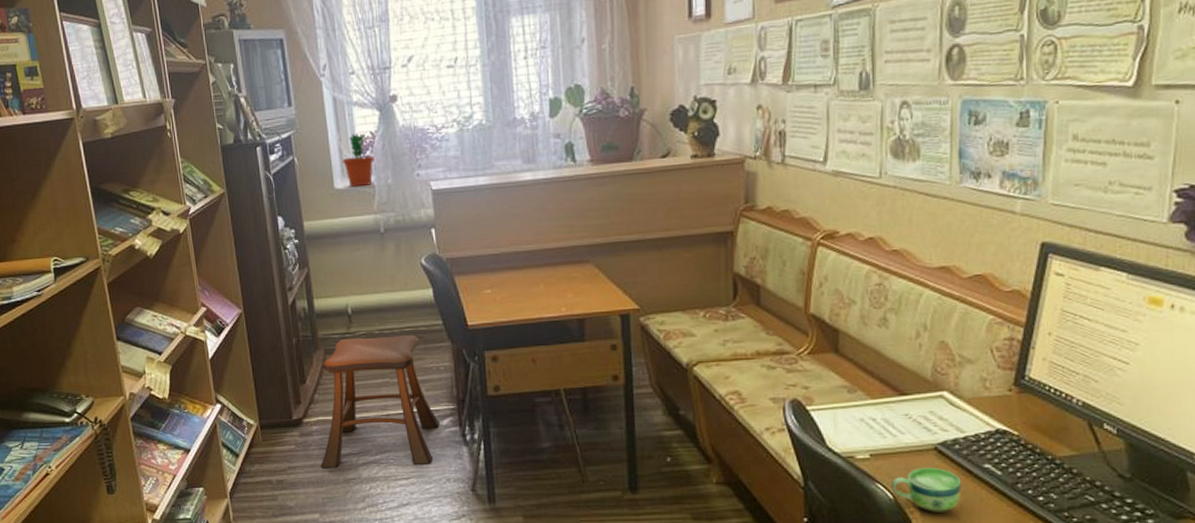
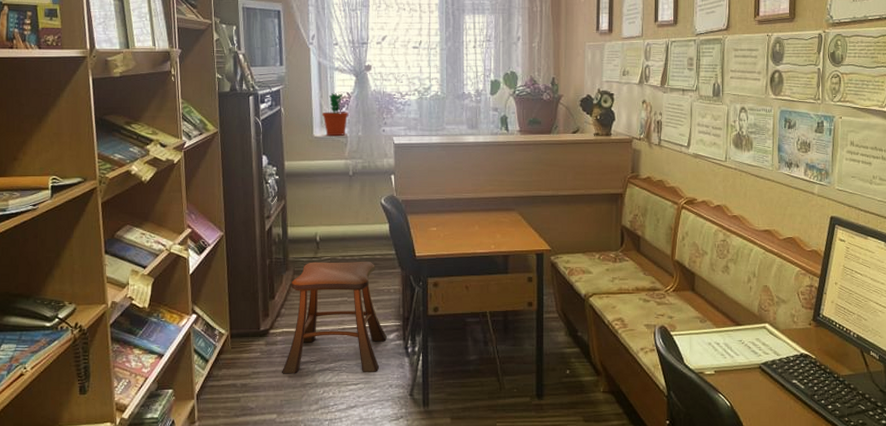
cup: present [892,467,962,512] -> none [729,381,777,417]

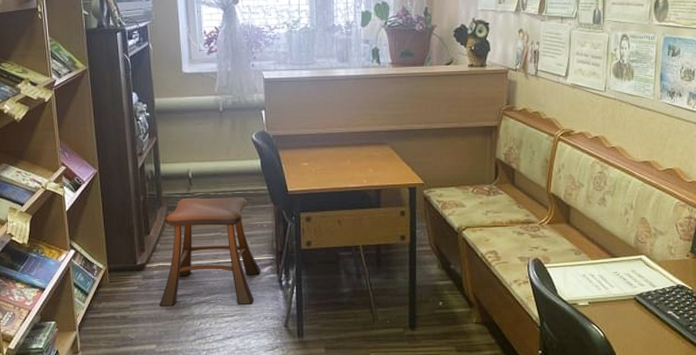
flower pot: present [321,93,349,136] -> none [190,28,217,71]

